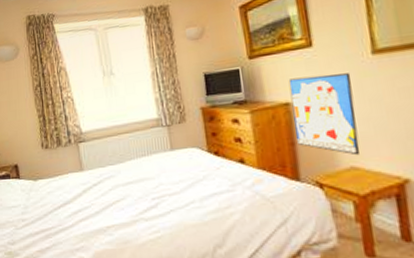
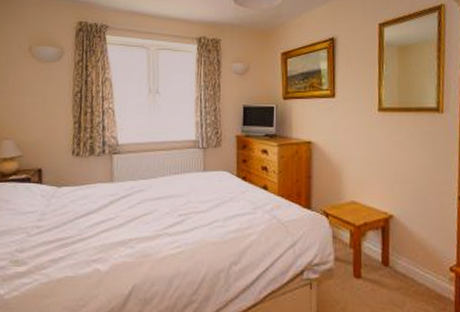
wall art: present [288,73,361,156] -> none [313,121,361,192]

